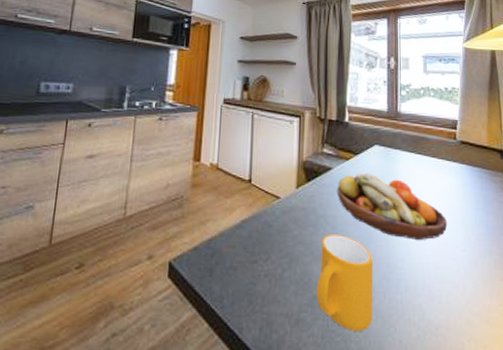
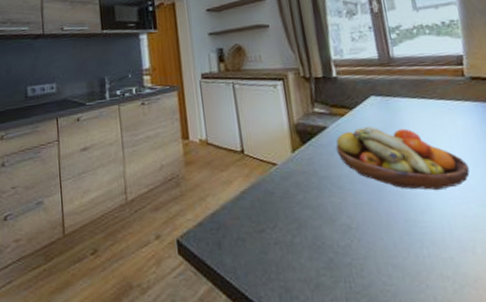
mug: present [316,233,373,331] -> none [328,193,400,291]

